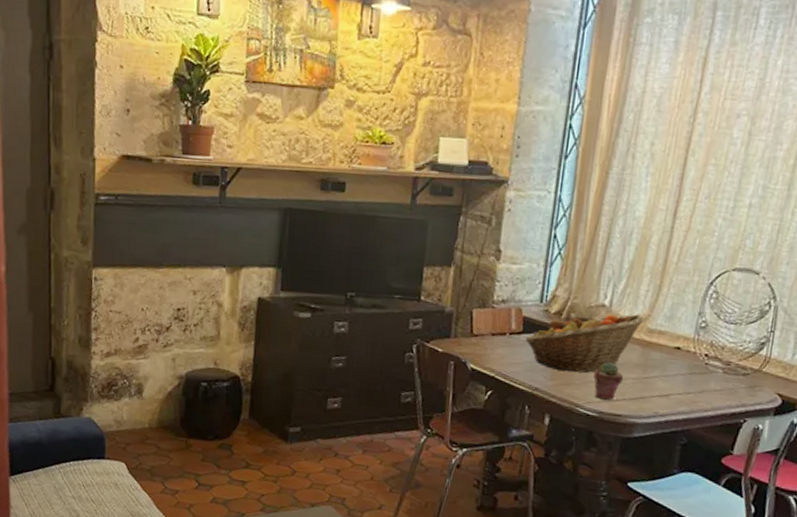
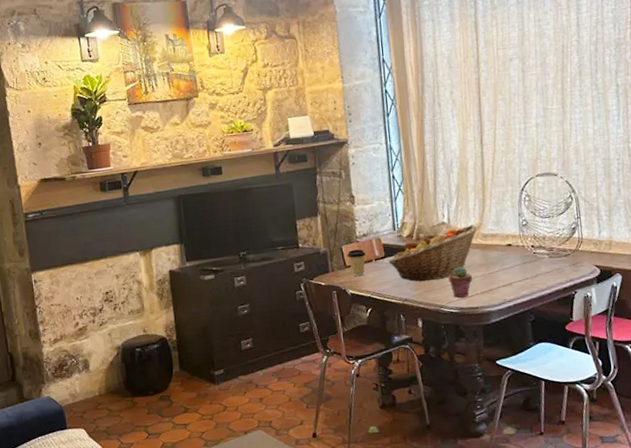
coffee cup: none [476,316,500,350] -> present [347,249,366,277]

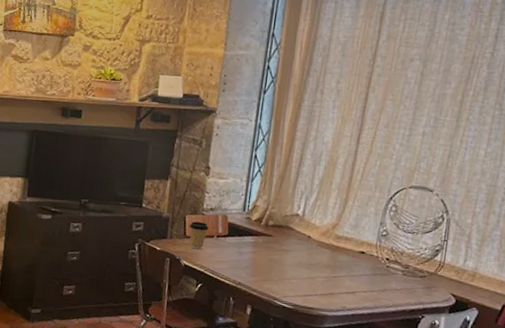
fruit basket: present [388,224,478,282] -> none [230,222,333,272]
potted succulent: present [448,267,472,298] -> none [289,262,315,295]

